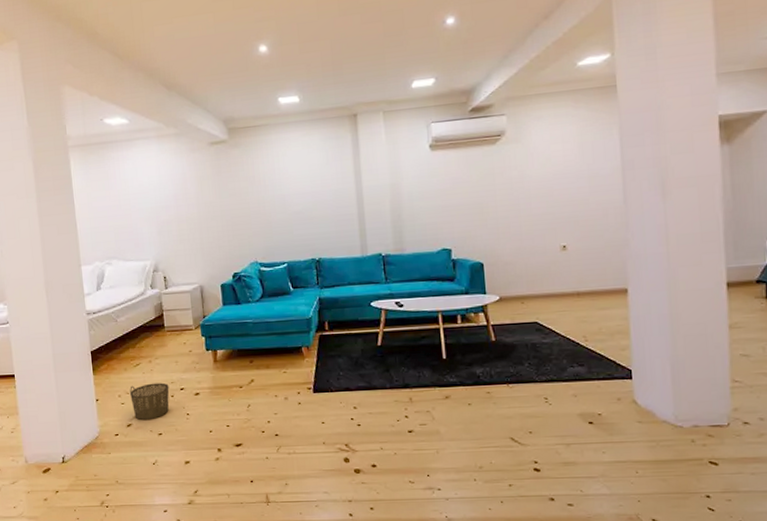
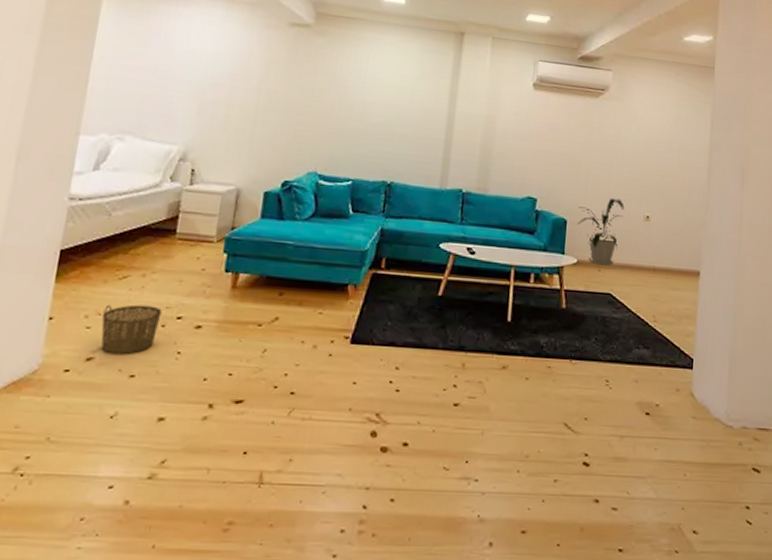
house plant: none [492,235,539,299] -> present [577,198,625,266]

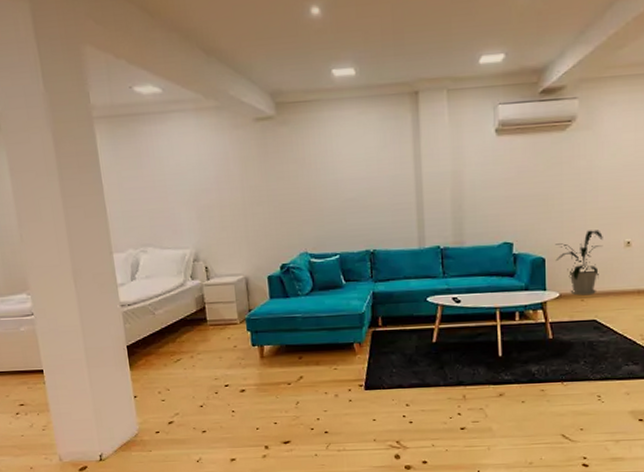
basket: present [101,304,162,356] -> none [170,379,213,418]

